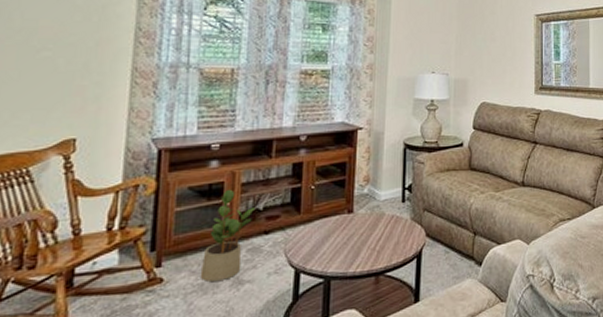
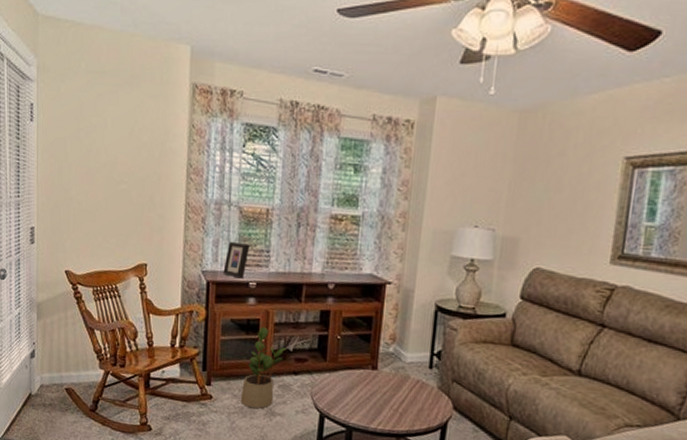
picture frame: none [179,104,212,142] -> present [223,241,250,279]

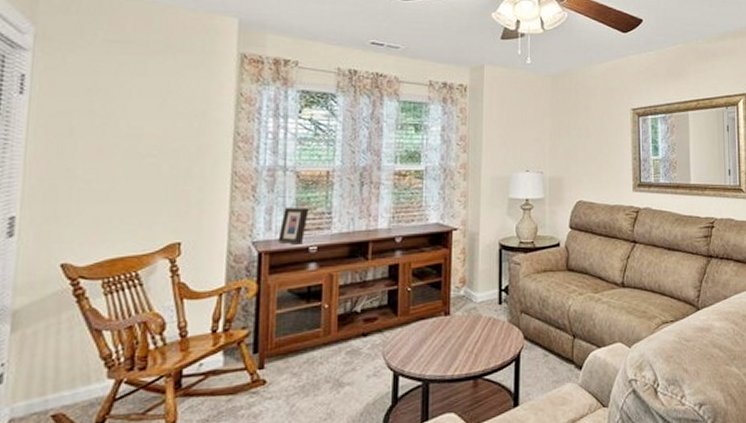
potted plant: present [240,326,287,409] -> none [301,291,354,385]

